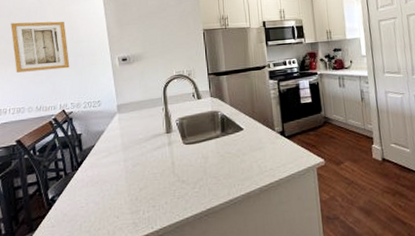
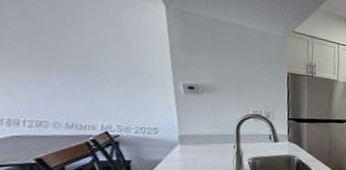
wall art: present [10,21,70,73] -> none [23,11,117,85]

